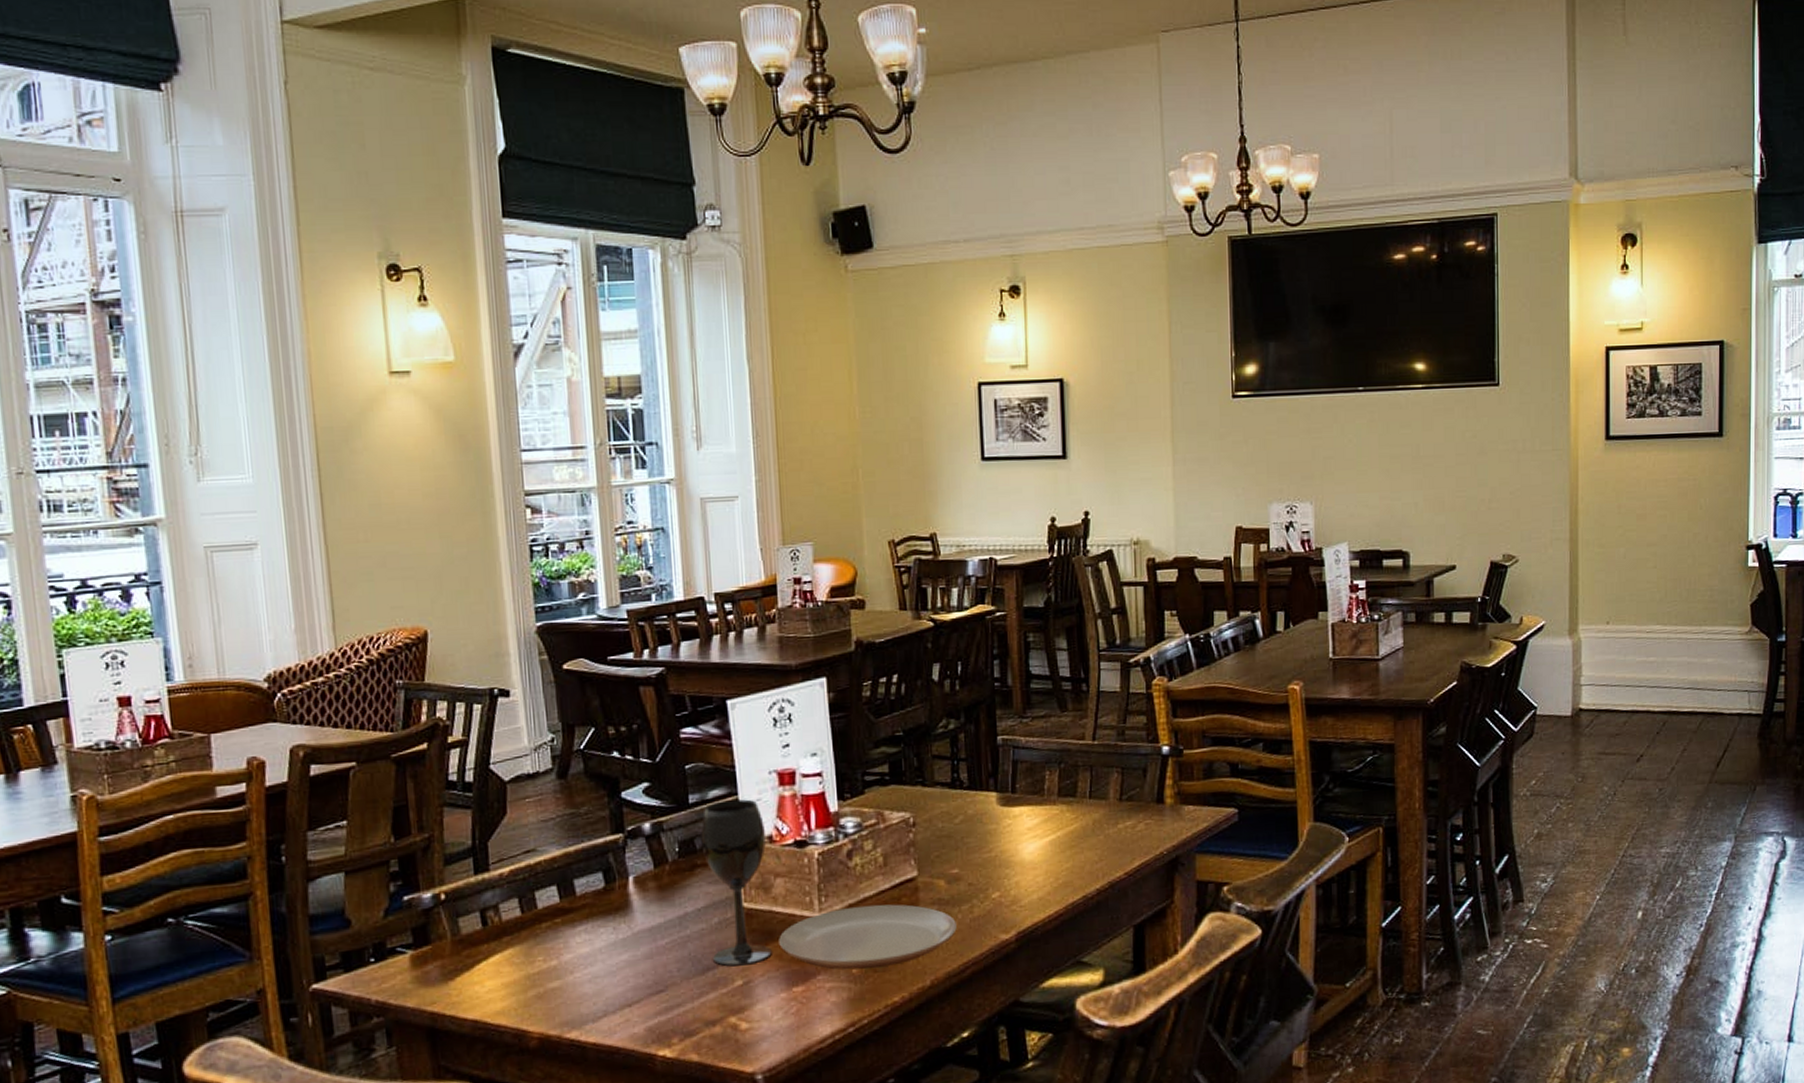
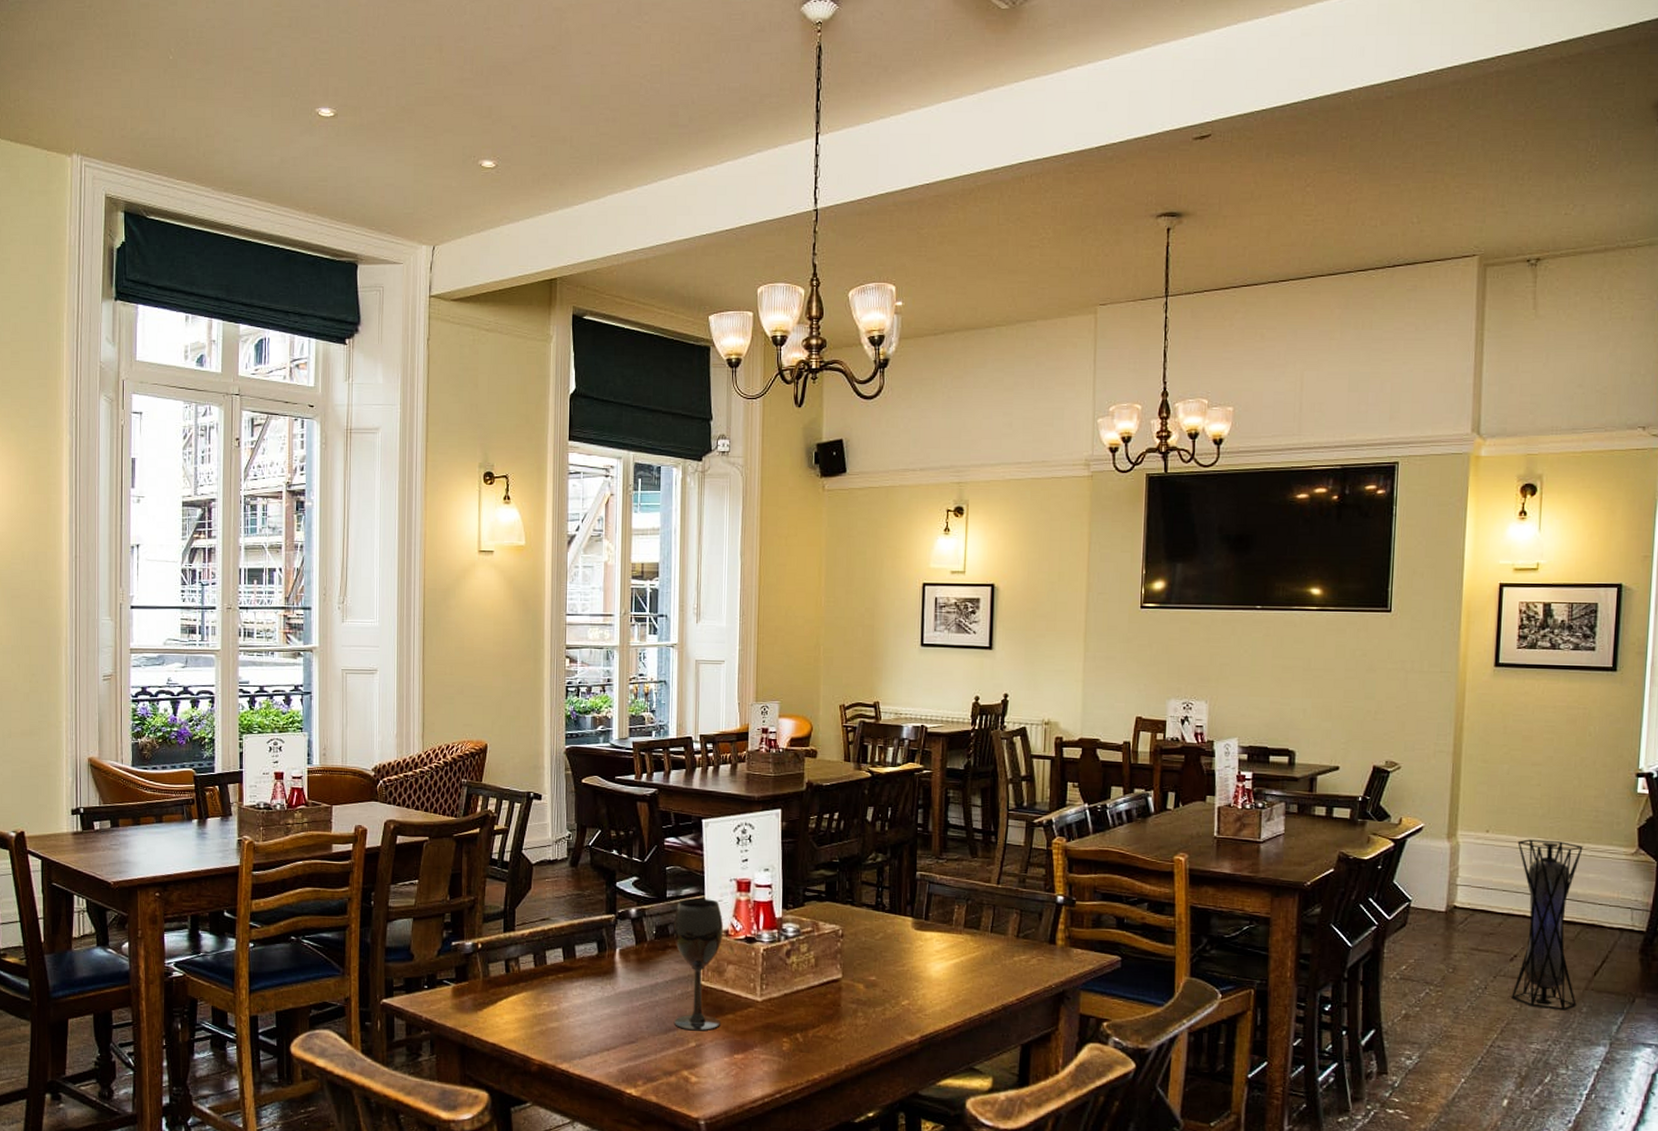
plate: present [779,904,957,970] -> none [726,996,871,1049]
lantern: none [1637,626,1702,809] -> present [1511,839,1583,1011]

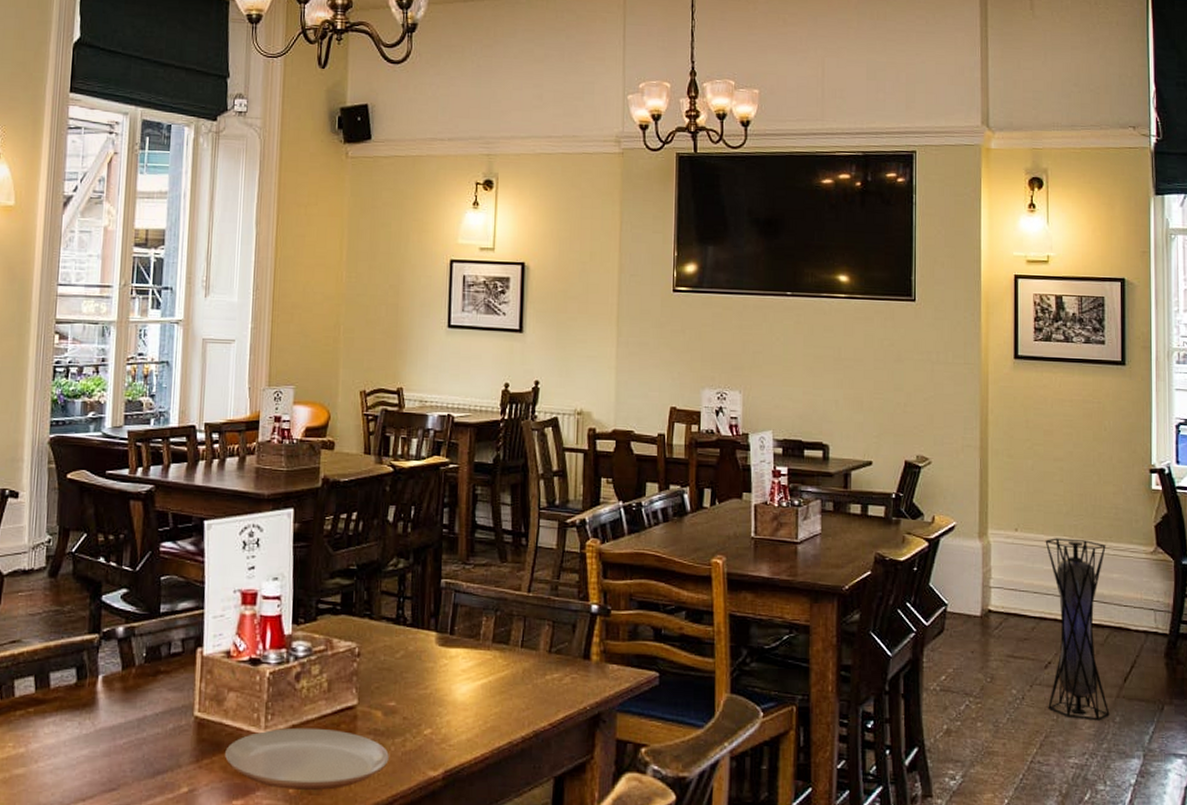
wine glass: present [673,898,724,1031] -> none [164,613,225,773]
plate: none [726,996,871,1049] -> present [225,727,389,790]

